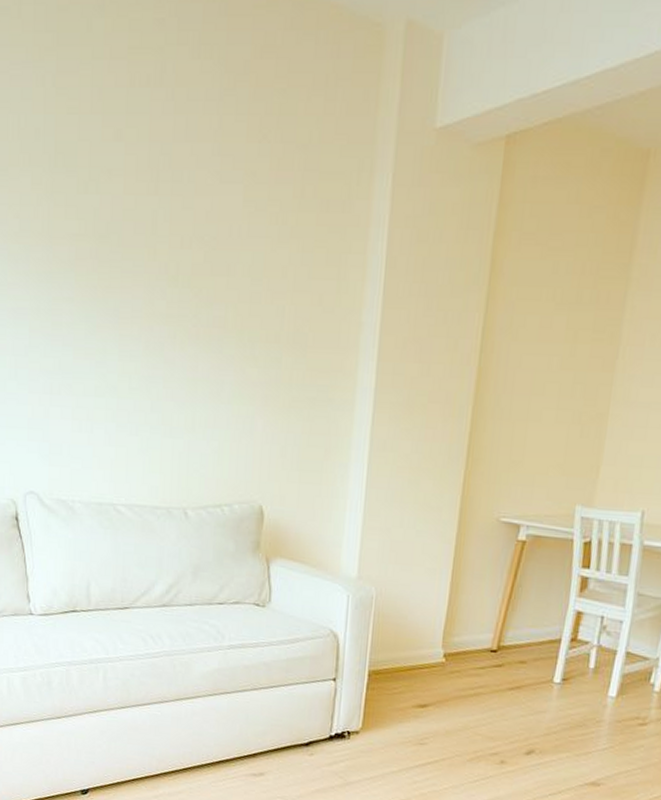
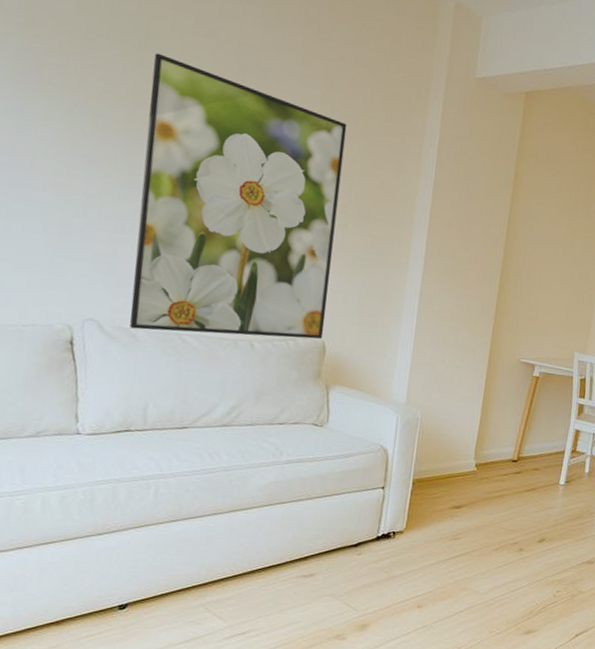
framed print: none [64,173,275,503] -> present [130,53,347,339]

